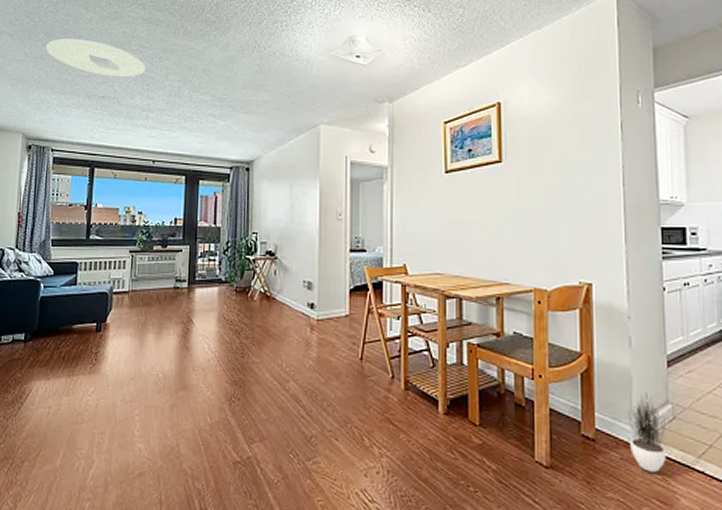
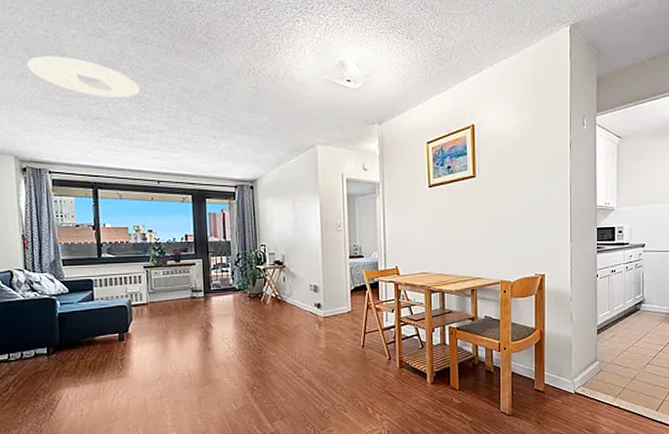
potted plant: present [629,393,667,472] -> none [569,355,594,411]

